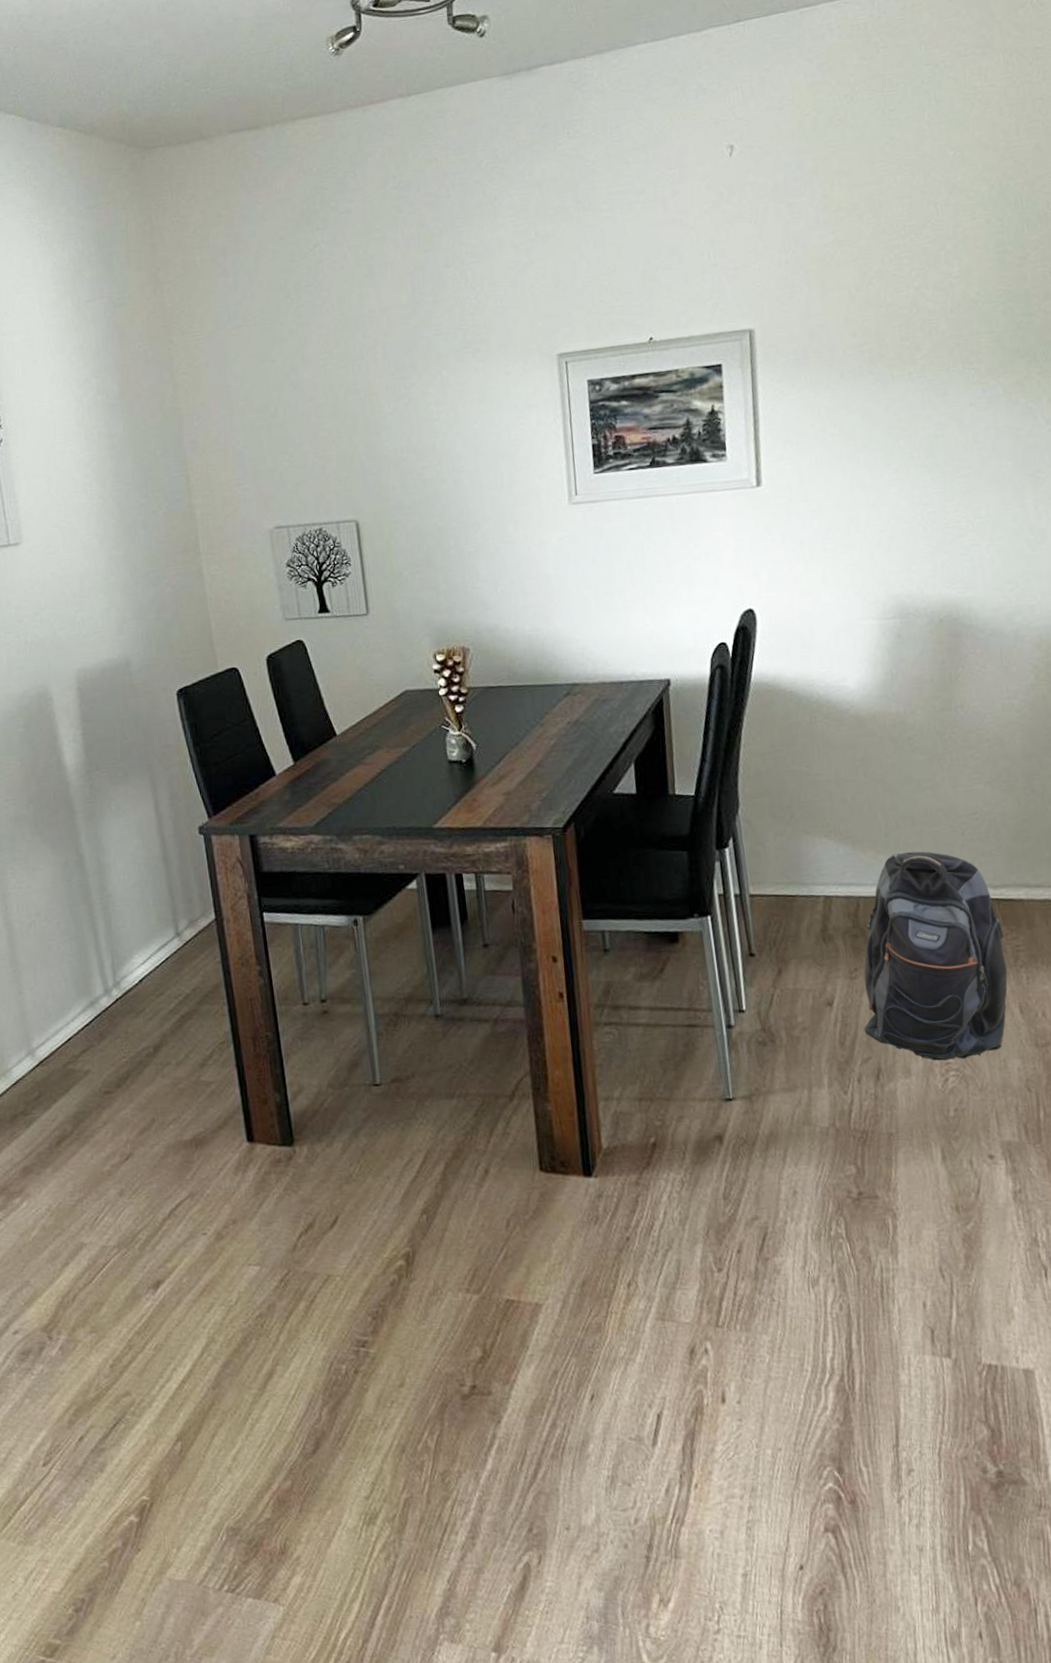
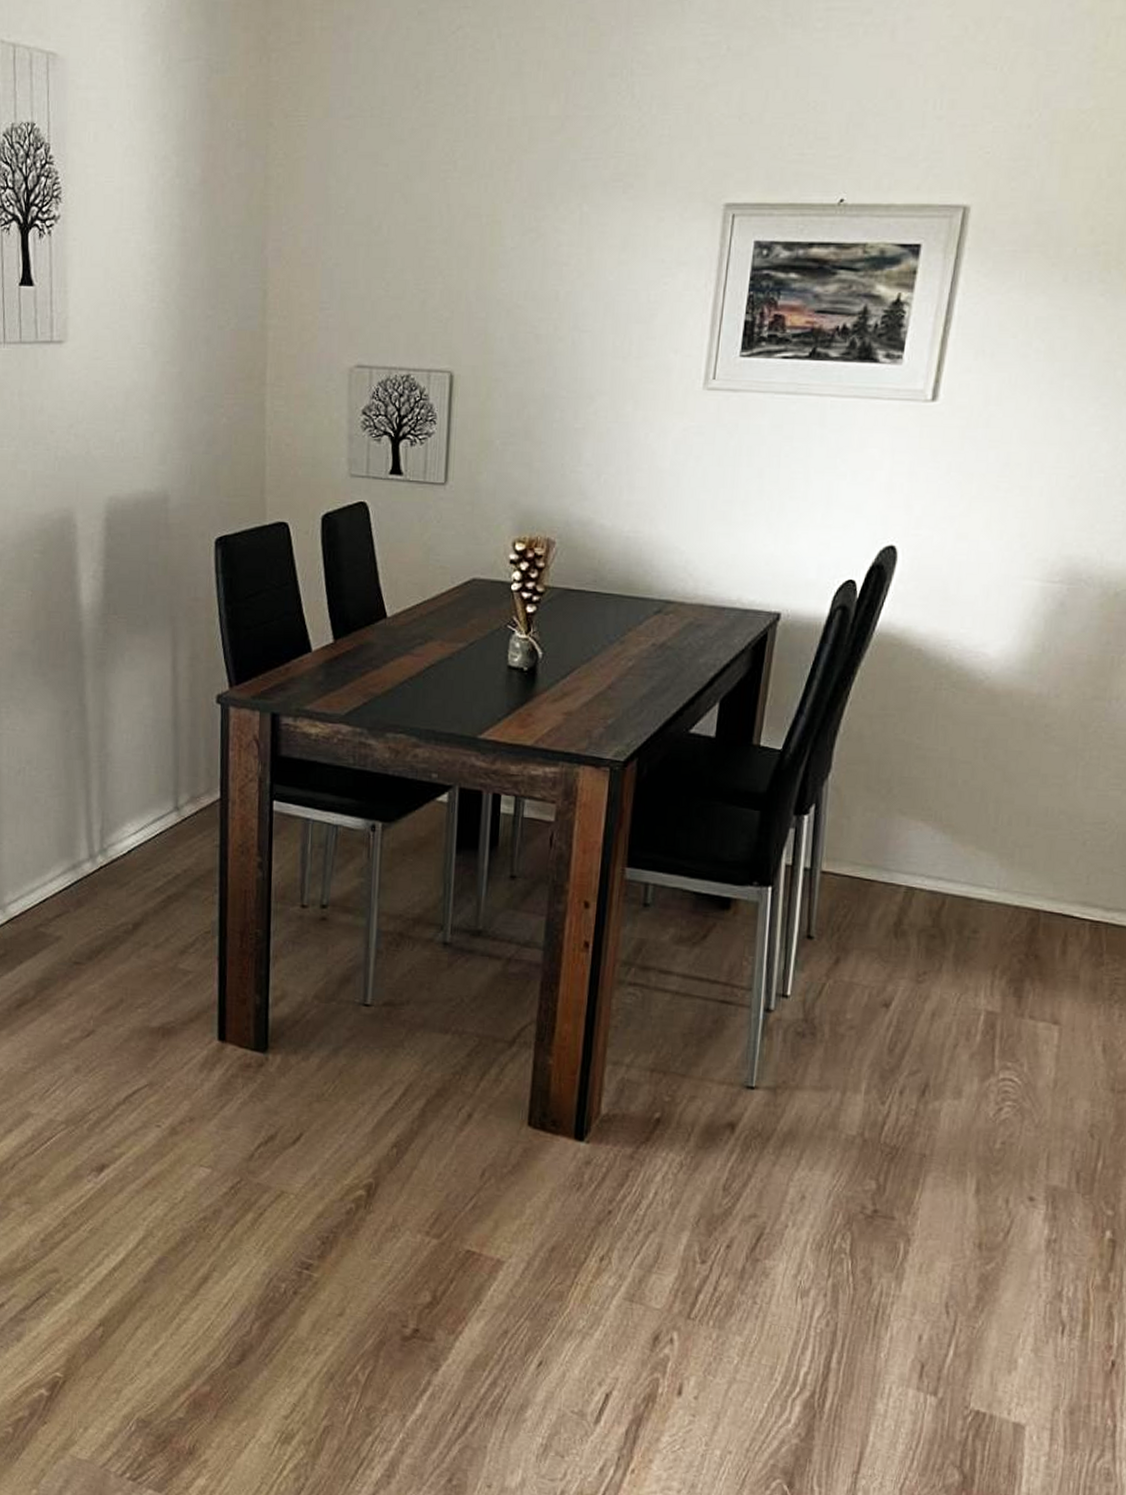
backpack: present [863,851,1008,1061] -> none [919,853,1104,1090]

